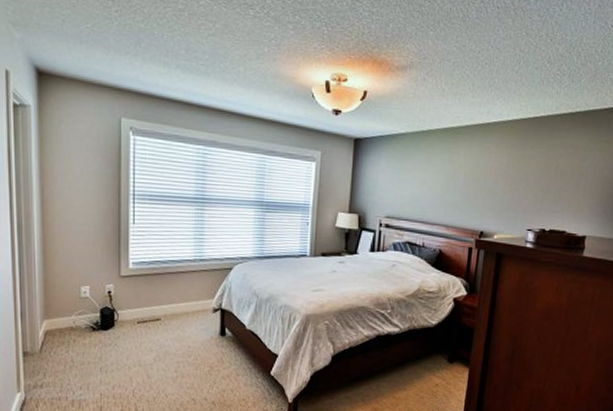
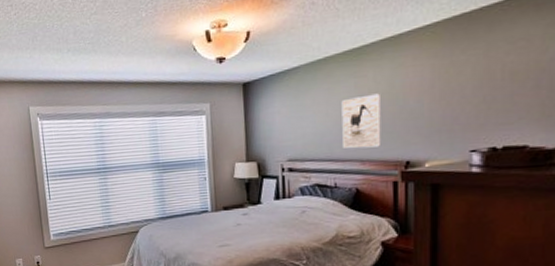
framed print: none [433,169,469,216] -> present [341,93,382,149]

